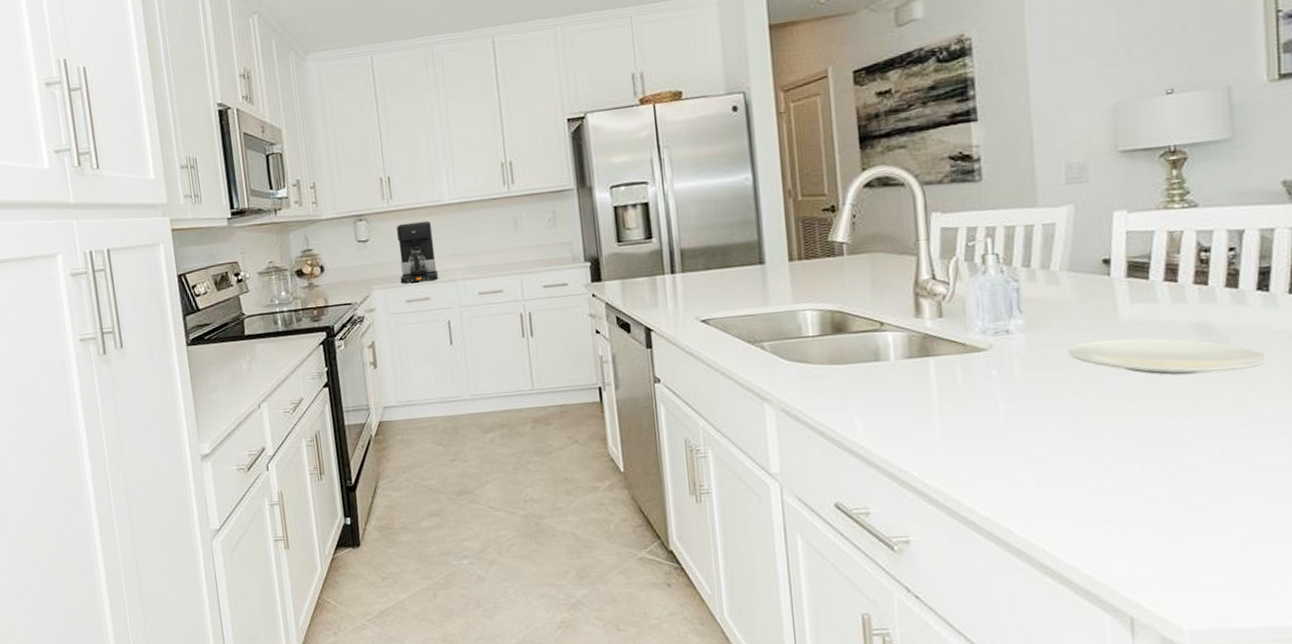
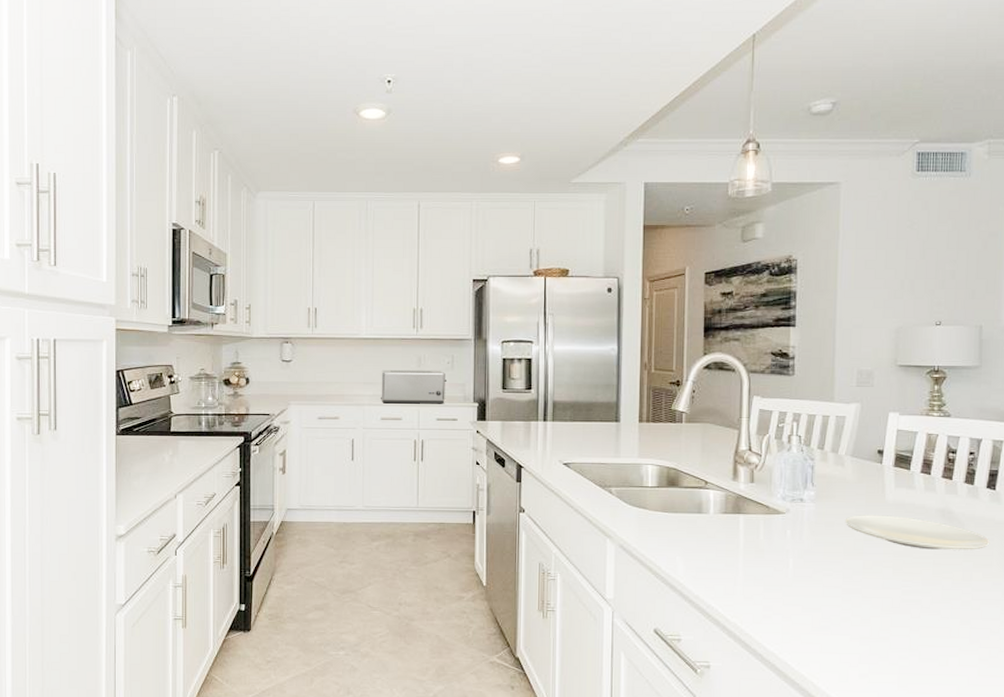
coffee maker: present [397,220,439,284] -> none [315,350,349,404]
toaster: none [472,229,551,276] -> present [381,369,446,404]

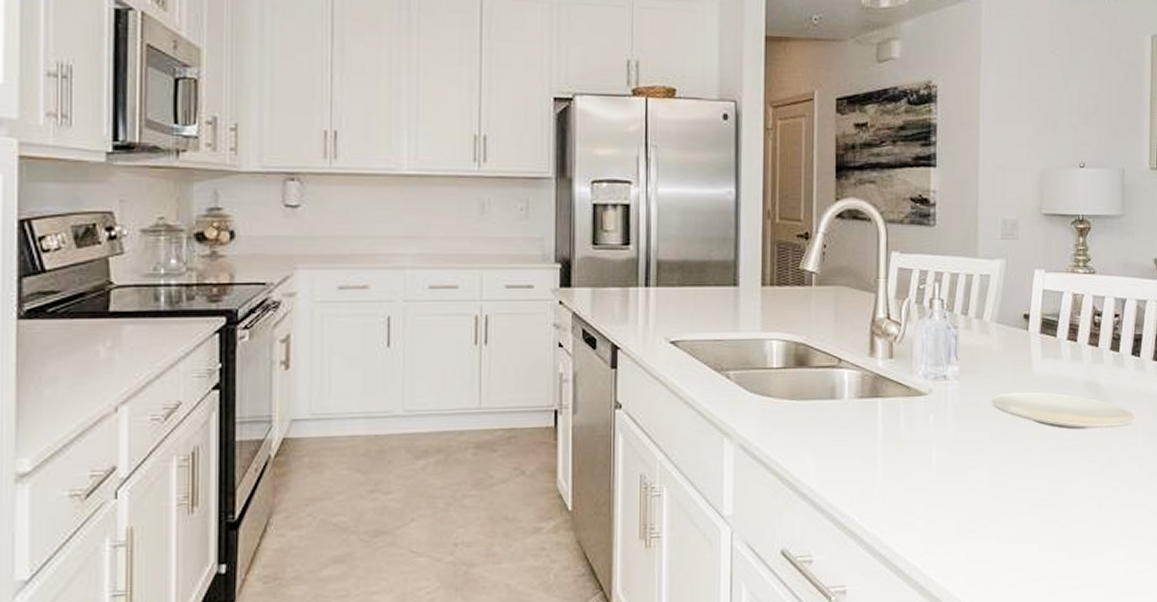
toaster: present [381,369,446,404] -> none [429,218,519,266]

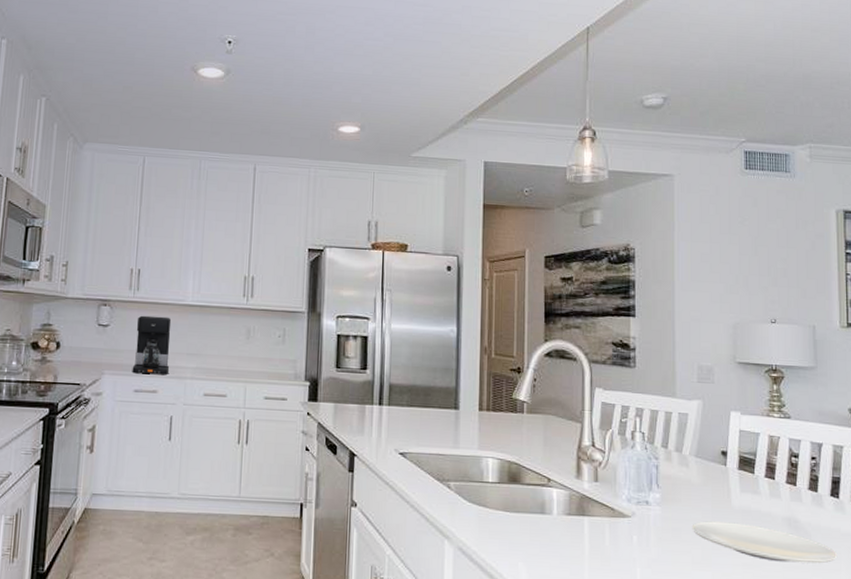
coffee maker: none [334,191,383,268] -> present [132,315,172,377]

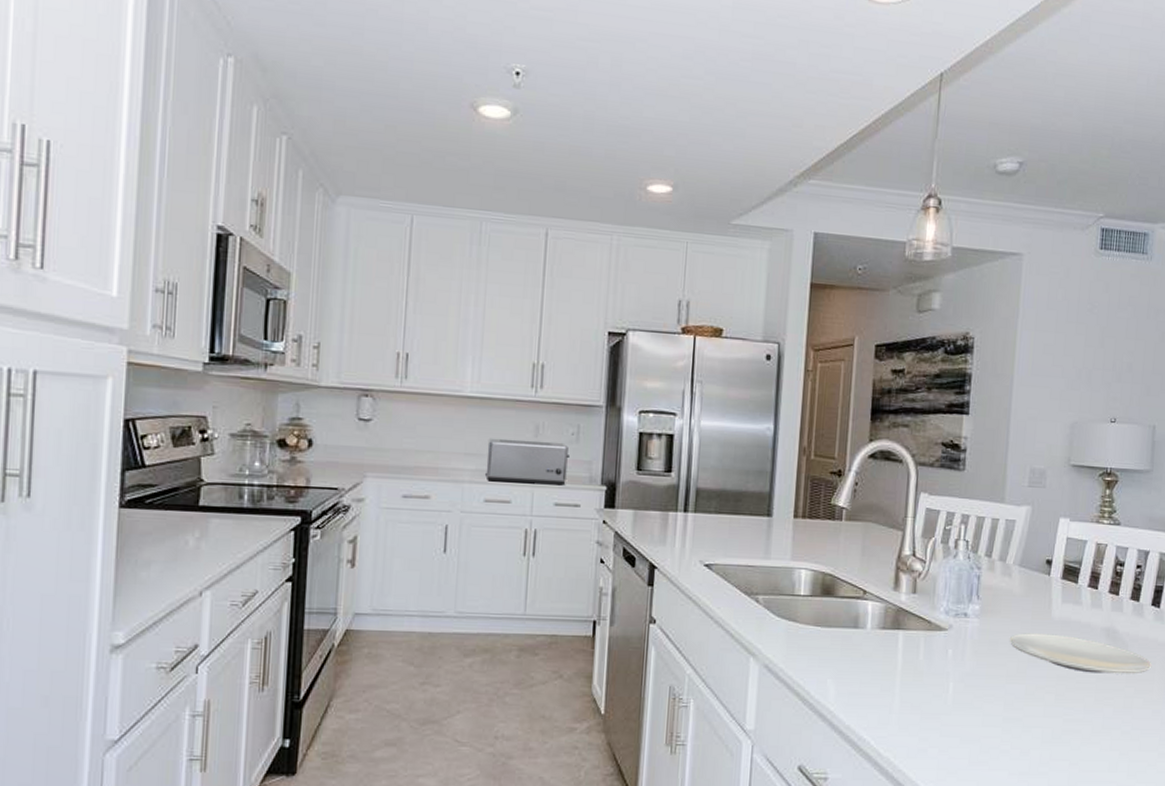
coffee maker: present [132,315,172,377] -> none [399,408,447,480]
toaster: none [205,340,277,382] -> present [485,438,569,486]

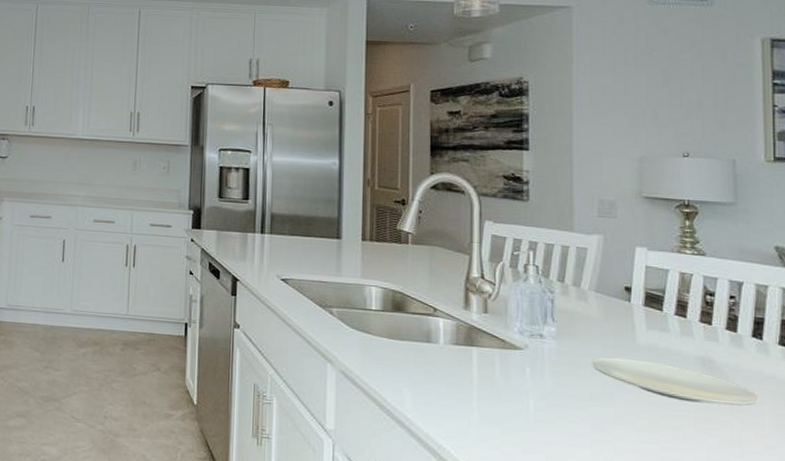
toaster: present [485,438,569,486] -> none [94,171,162,210]

